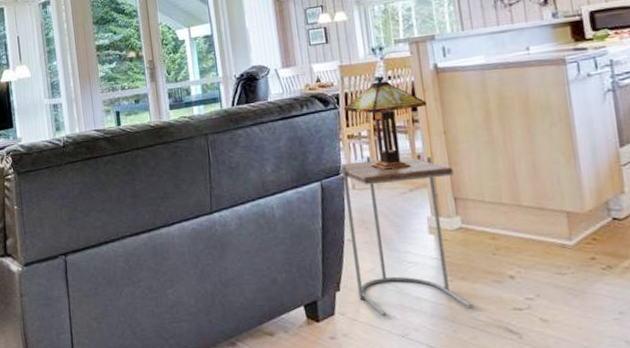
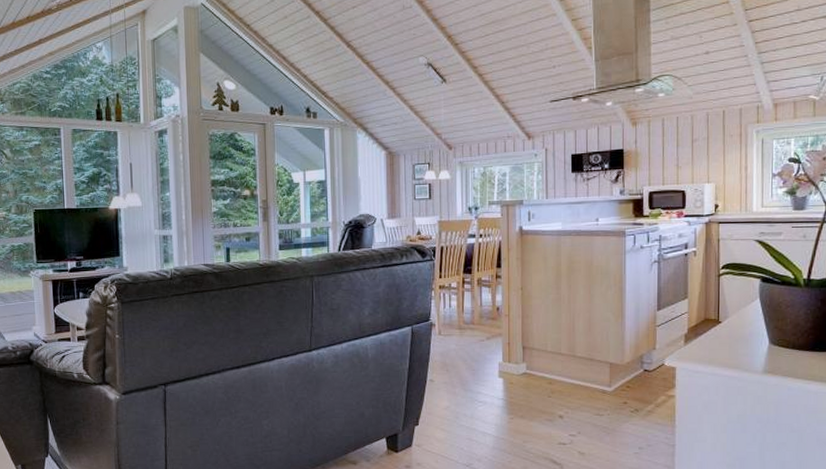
side table: present [337,156,474,317] -> none [428,306,528,449]
table lamp: present [344,78,428,170] -> none [439,235,510,319]

